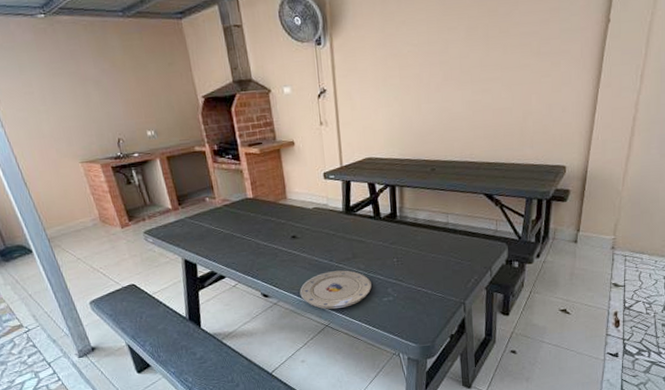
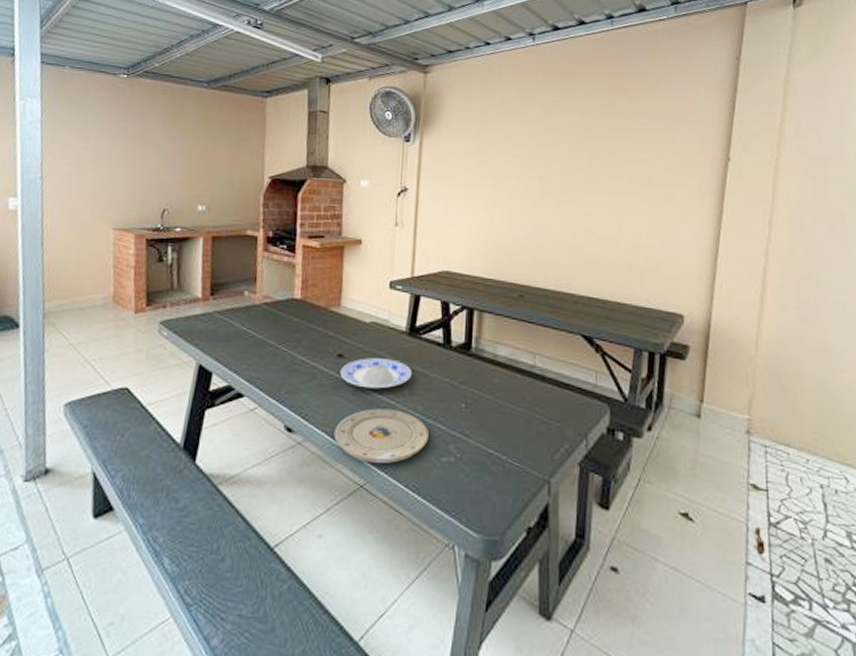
plate: none [296,234,352,258] -> present [340,358,411,389]

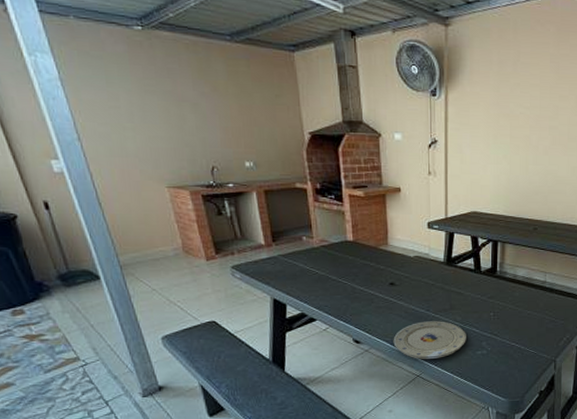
plate: present [340,358,411,389] -> none [393,284,450,307]

